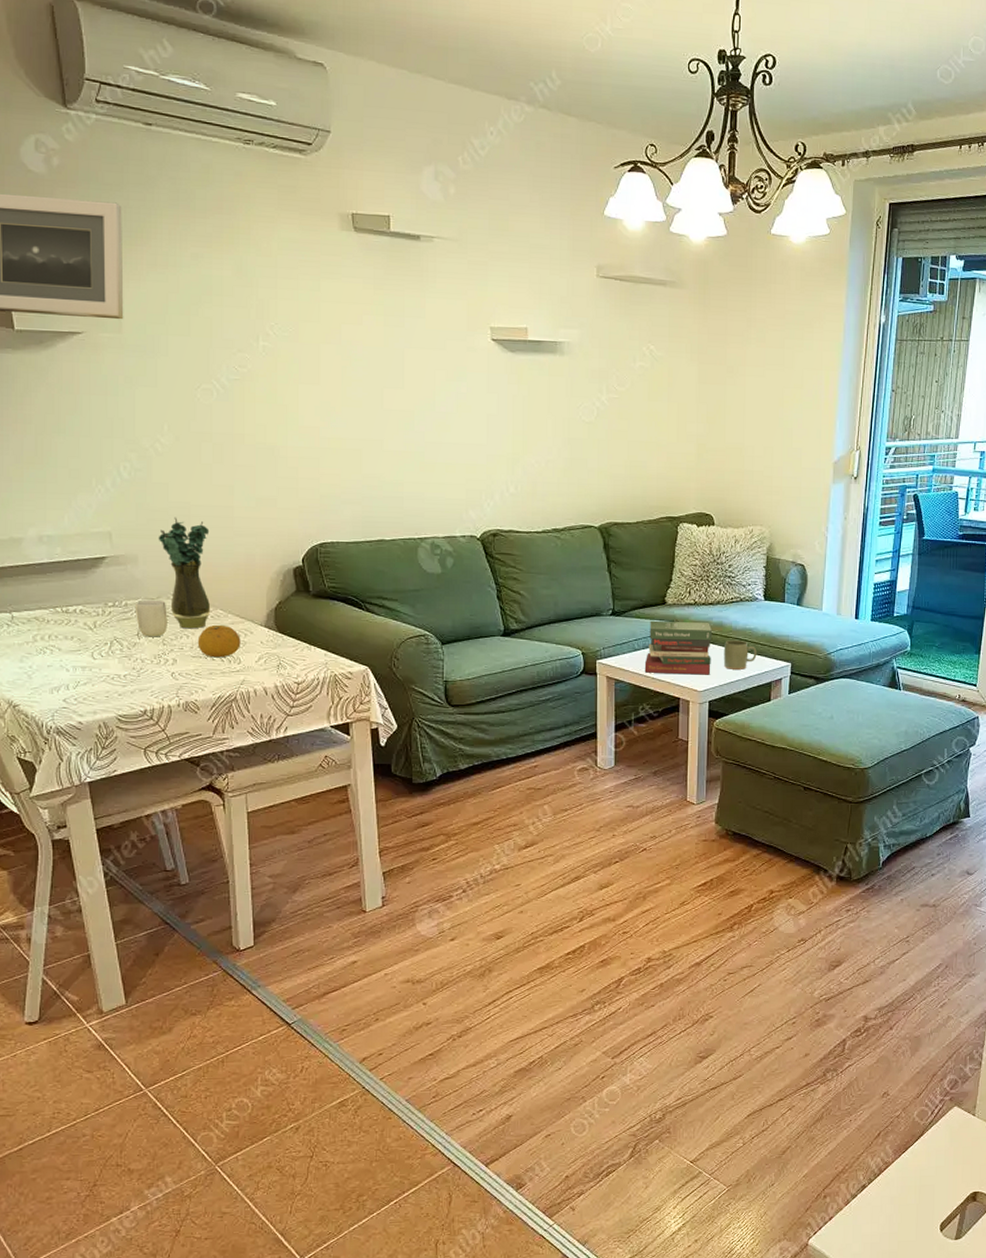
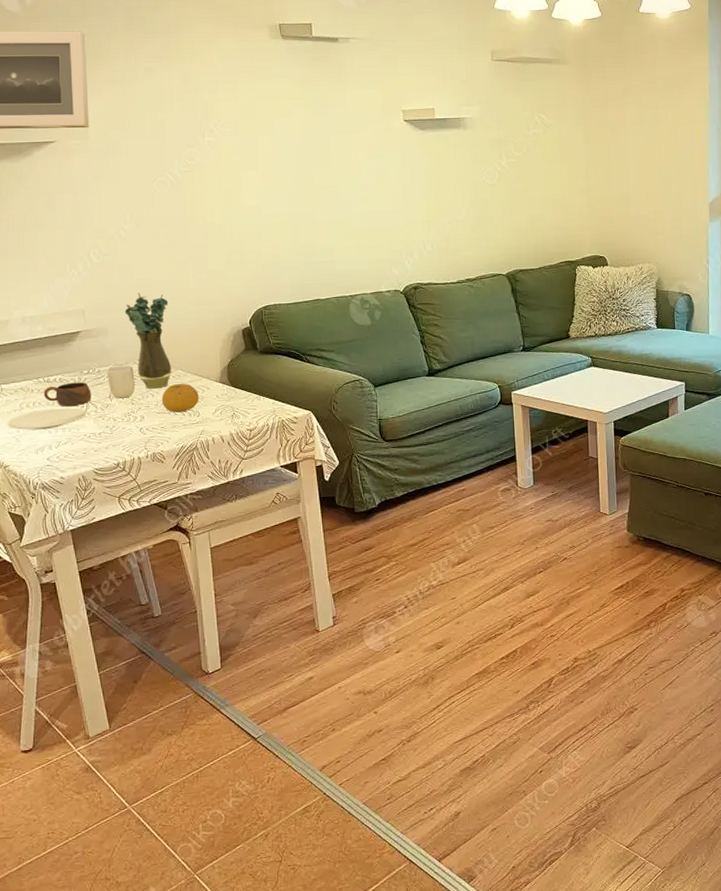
plate: none [18,643,111,667] -> present [7,407,87,430]
cup: none [61,615,117,643] -> present [43,382,92,407]
books: present [644,620,713,675] -> none [554,352,614,400]
mug: present [723,640,757,670] -> none [623,365,654,392]

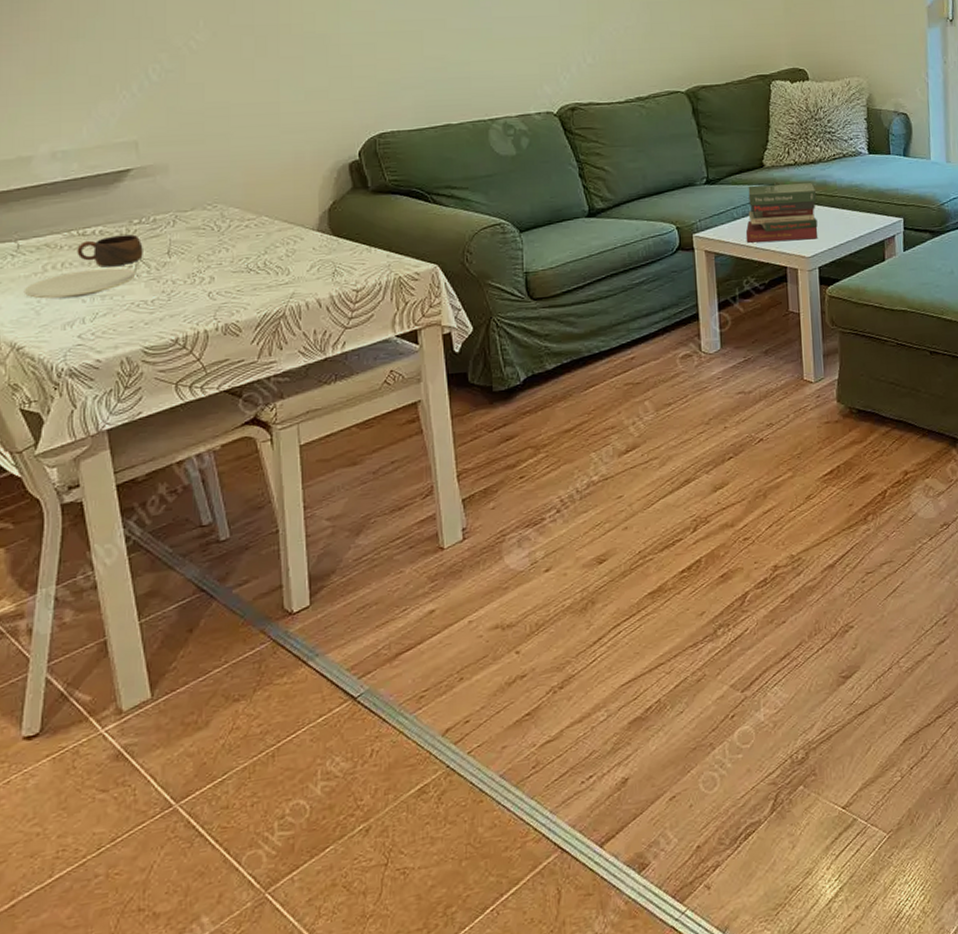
cup: present [106,365,135,398] -> none [164,211,203,255]
vase: present [124,292,172,389] -> none [192,118,254,241]
fruit: present [161,383,199,413] -> none [239,233,289,271]
books: none [554,352,614,400] -> present [745,183,818,243]

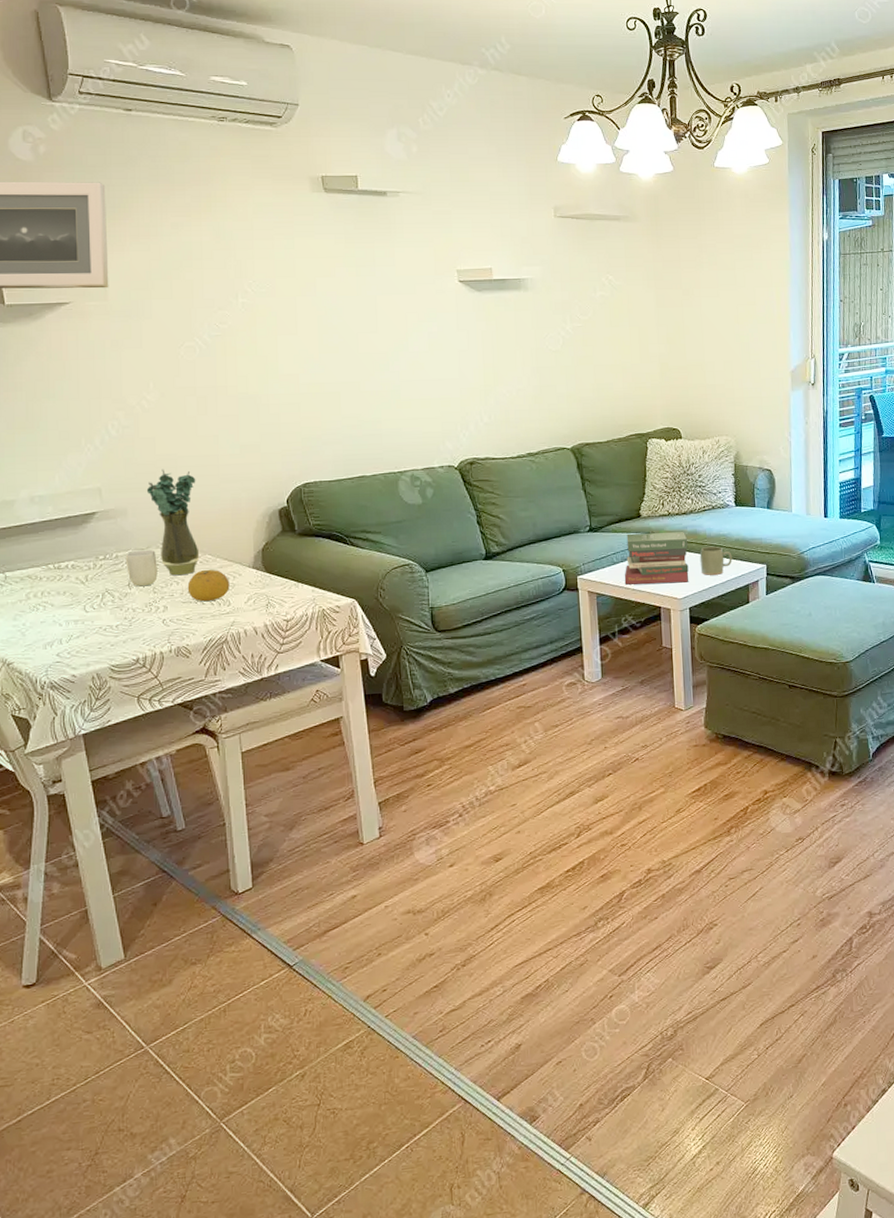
plate: present [23,268,136,299] -> none [11,597,103,623]
cup: present [77,234,143,267] -> none [53,568,108,596]
cup: none [164,211,203,255] -> present [125,549,158,587]
vase: none [192,118,254,241] -> present [146,469,200,576]
fruit: none [239,233,289,271] -> present [187,569,230,602]
mug: none [829,198,866,231] -> present [699,546,732,575]

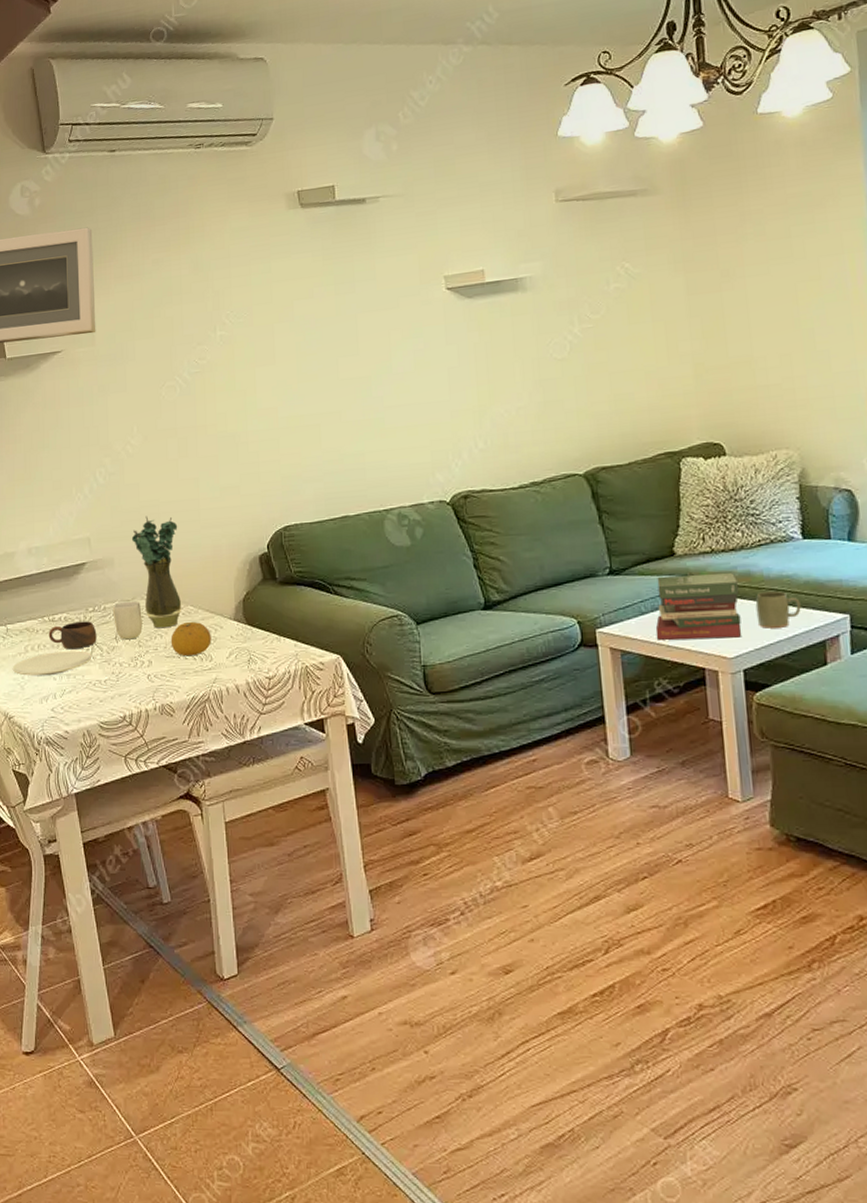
plate: none [11,597,103,623] -> present [12,650,93,676]
cup: none [53,568,108,596] -> present [48,621,97,650]

